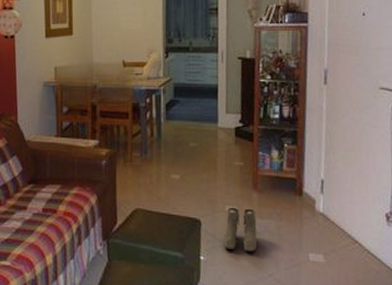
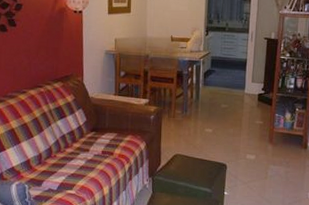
boots: present [224,207,258,252] -> none [243,155,270,190]

